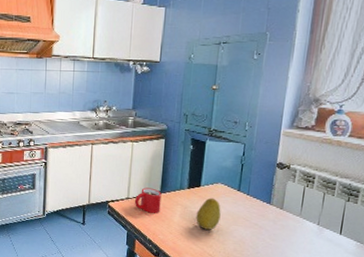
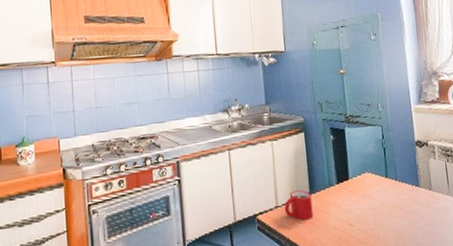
fruit: present [196,198,221,230] -> none [351,190,376,228]

